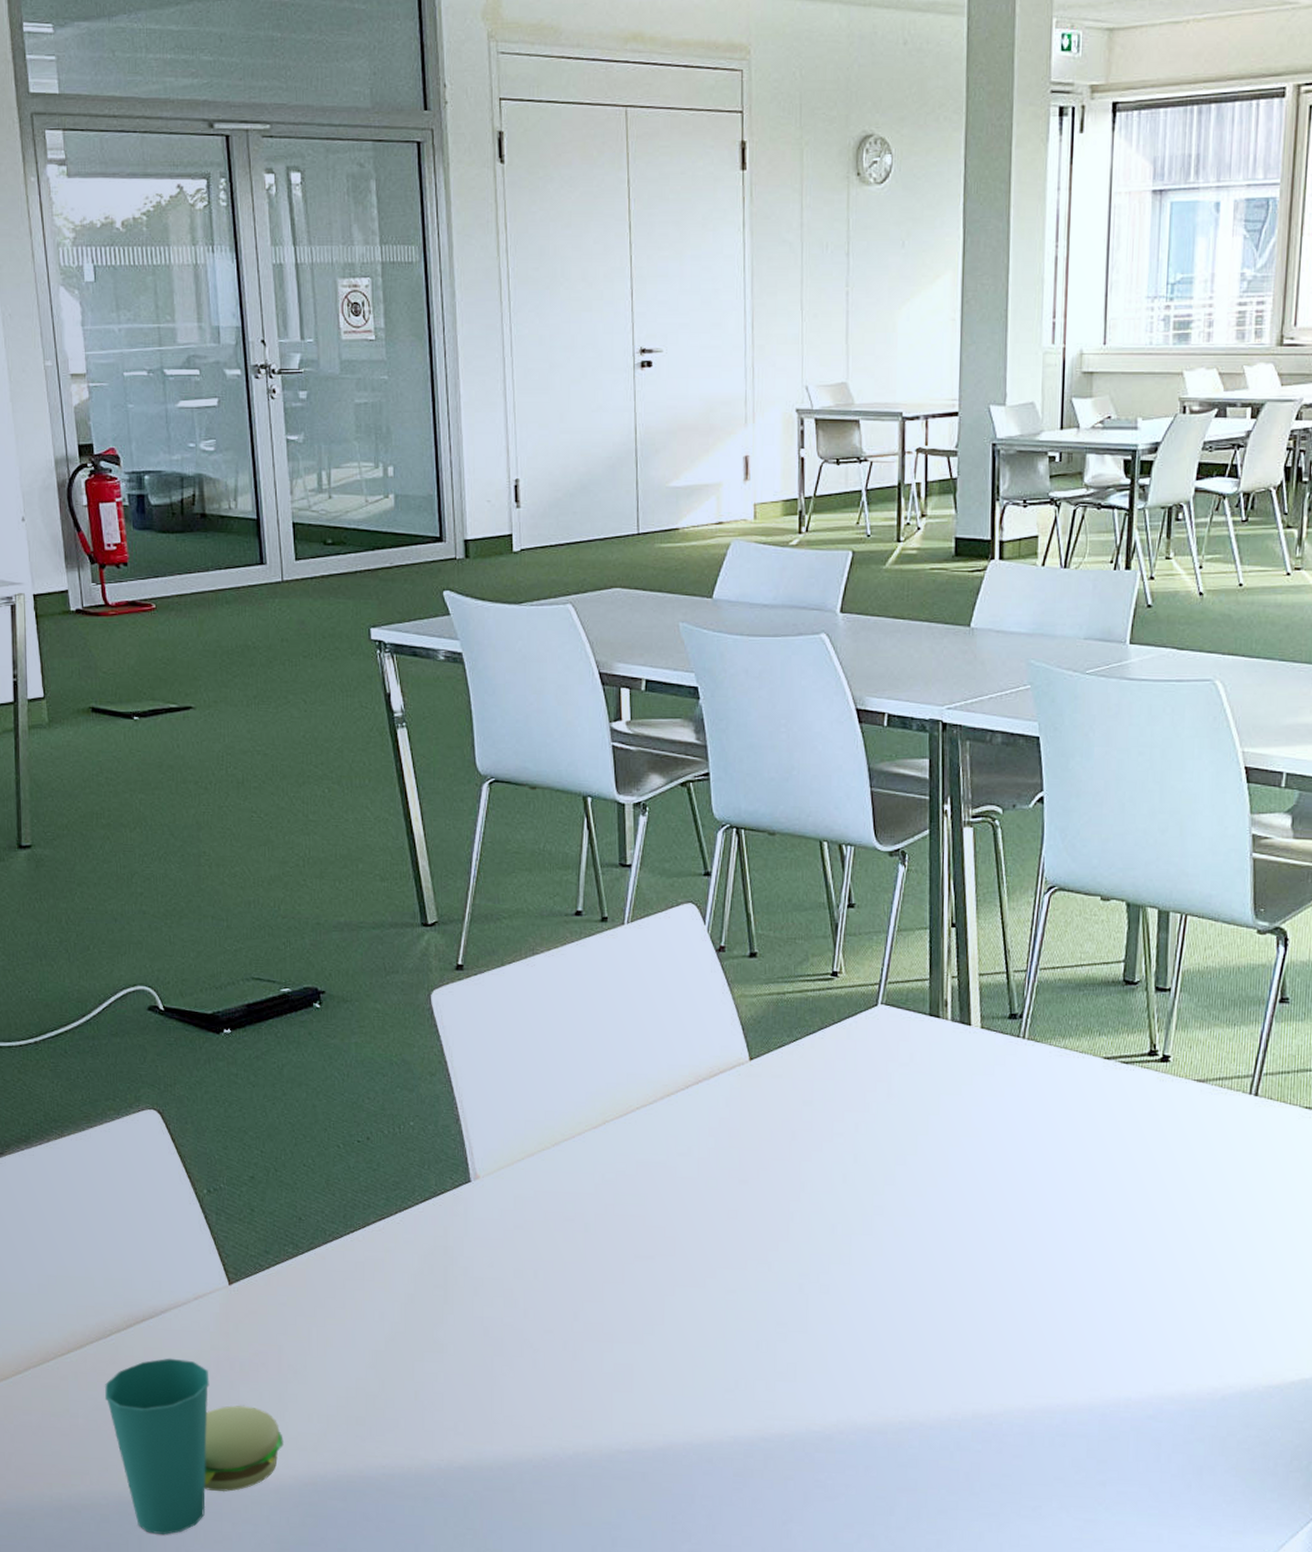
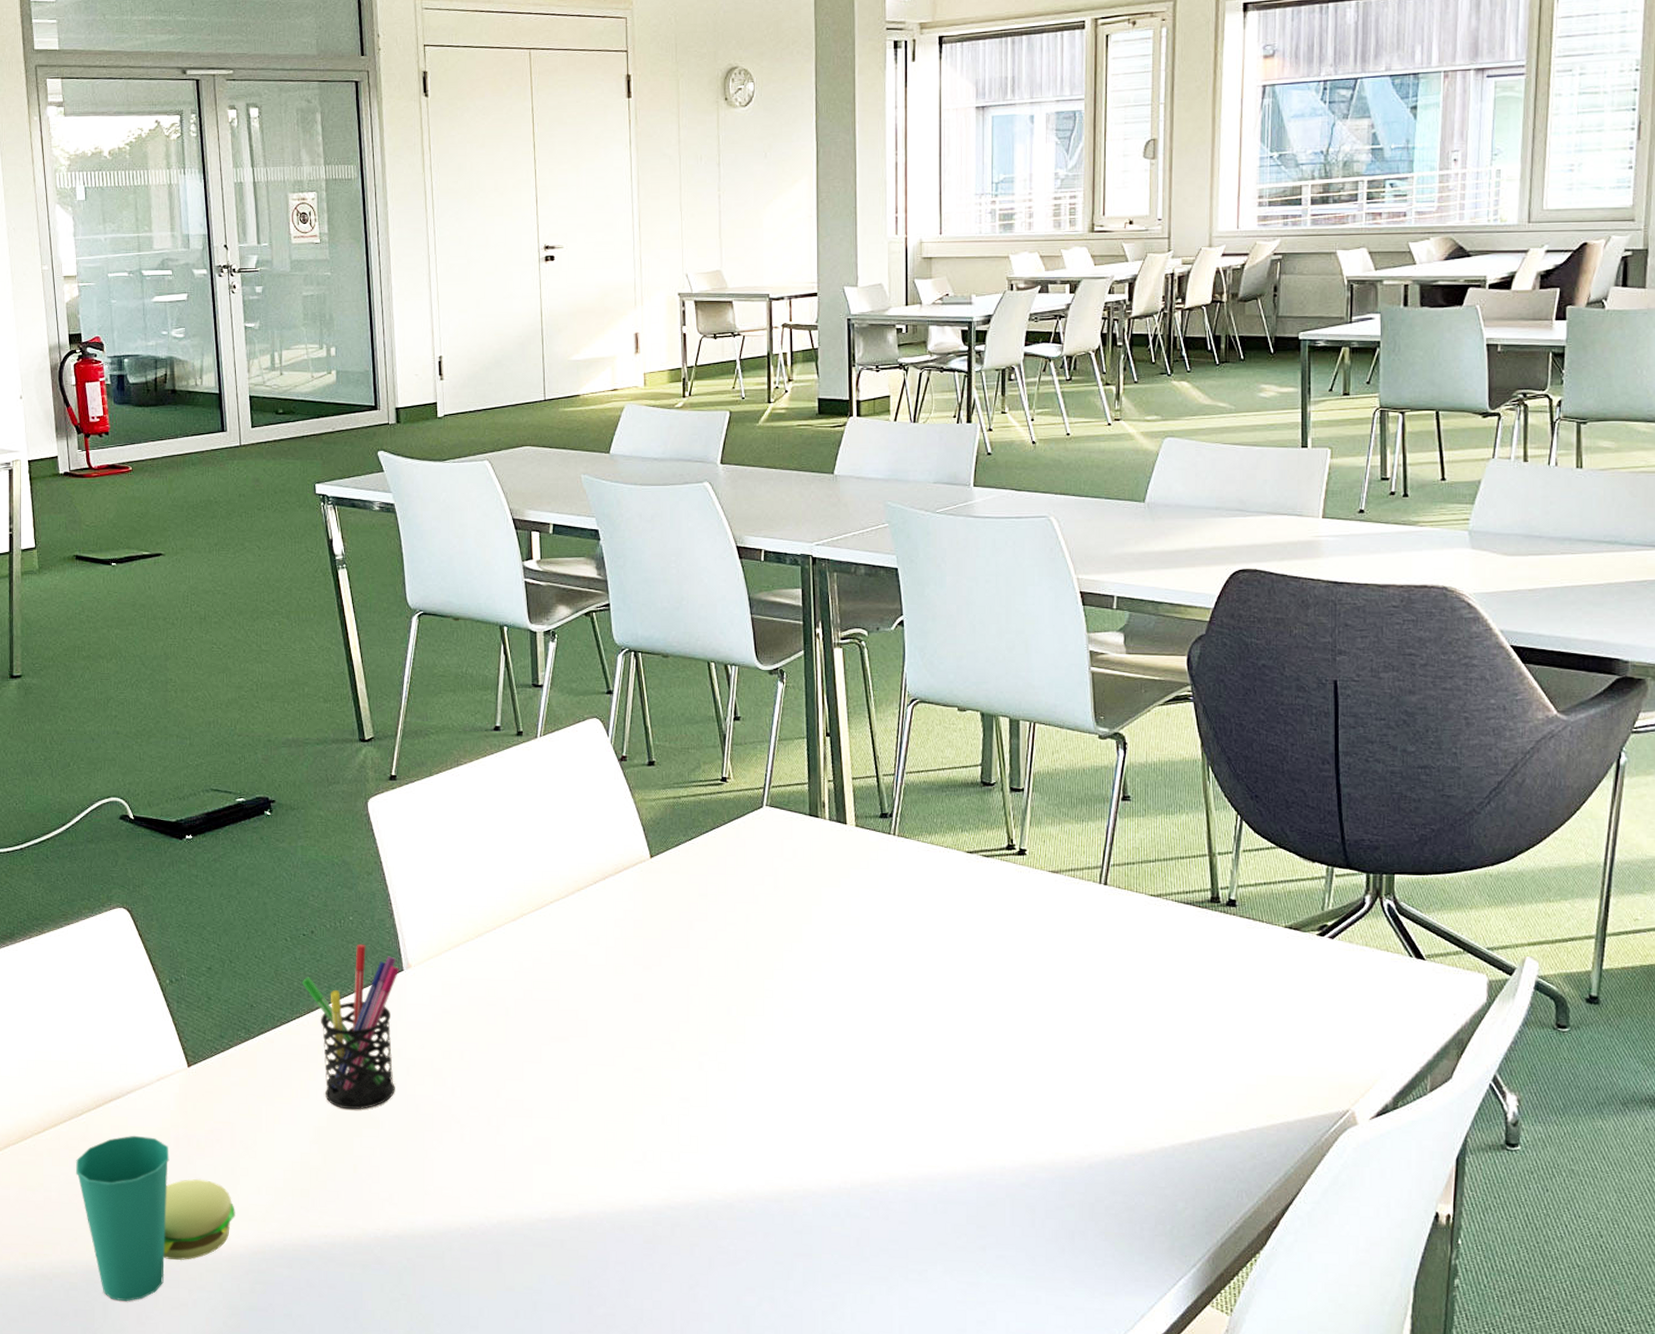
pen holder: none [356,1152,466,1333] -> present [301,944,399,1110]

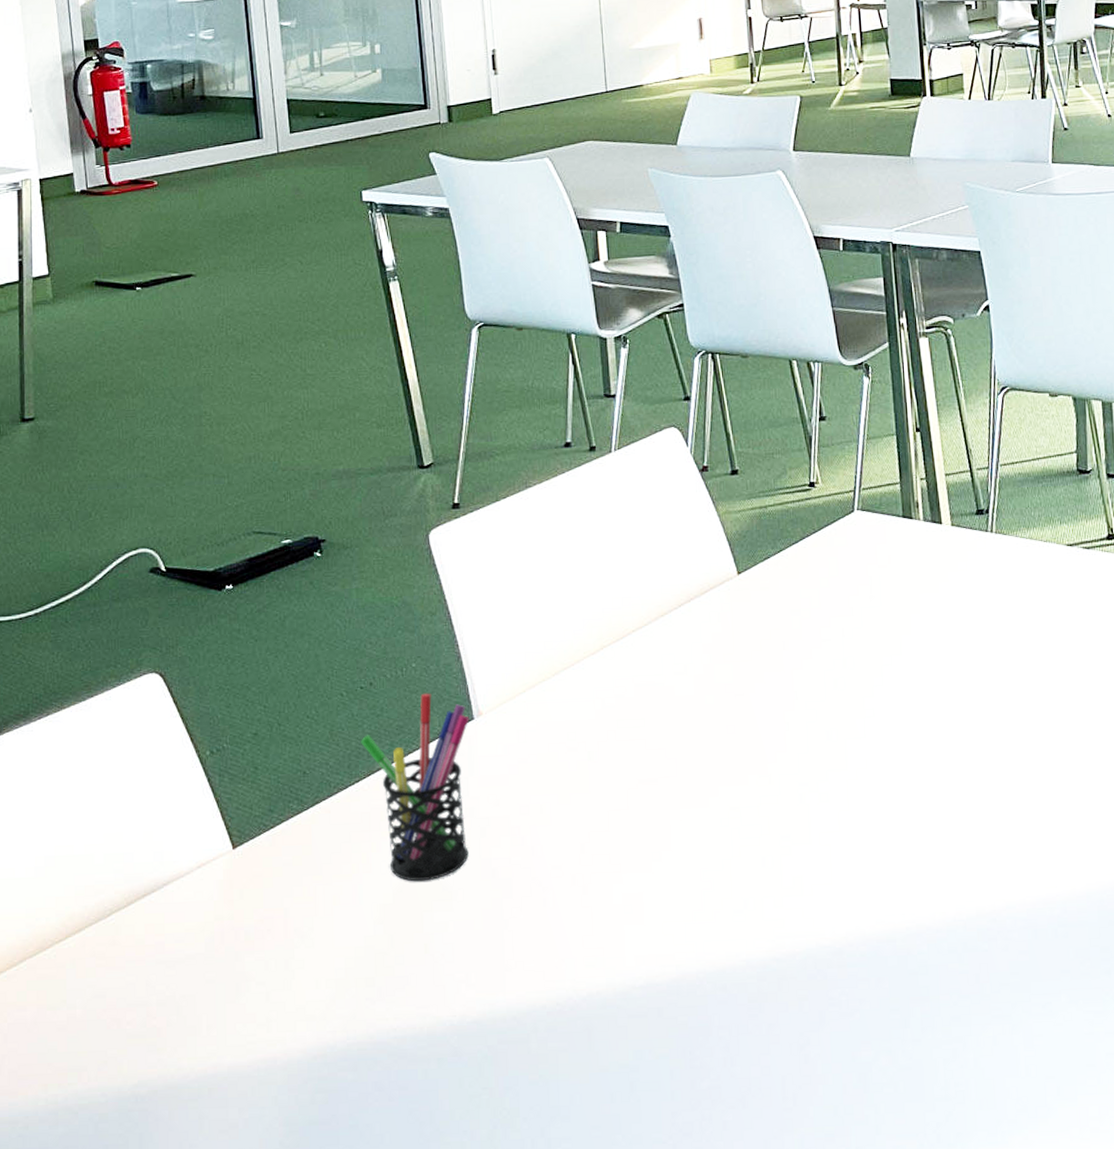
cup: present [75,1135,235,1302] -> none [103,933,291,1130]

